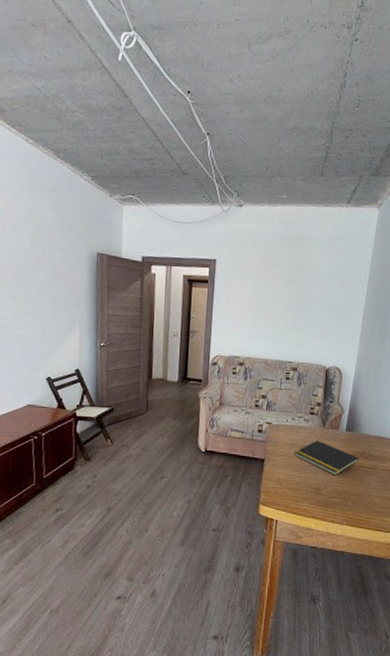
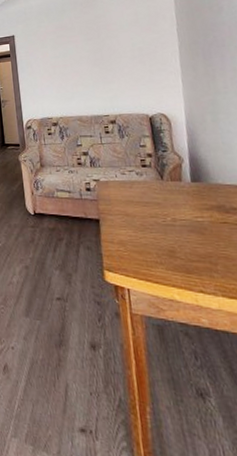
notepad: present [294,440,359,476] -> none [132,194,218,235]

